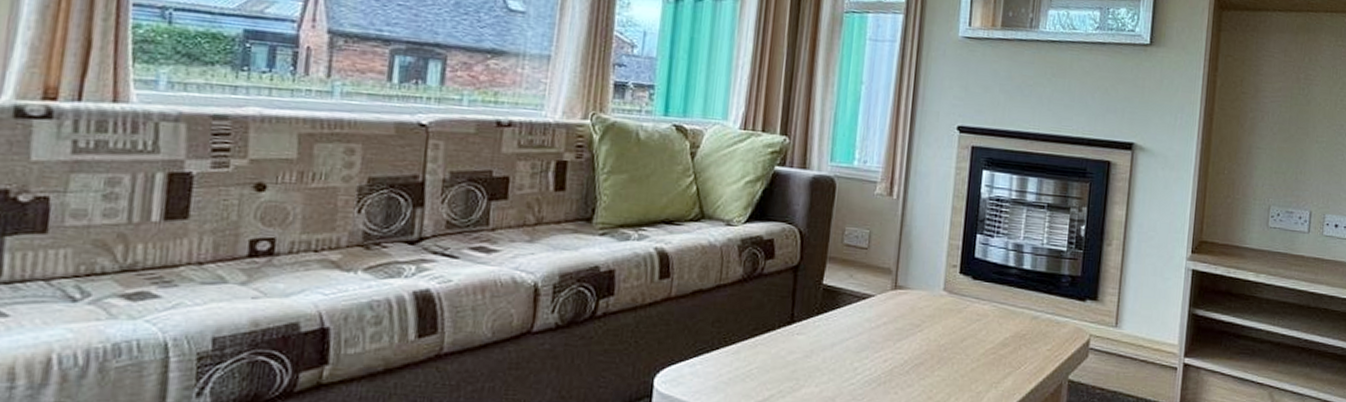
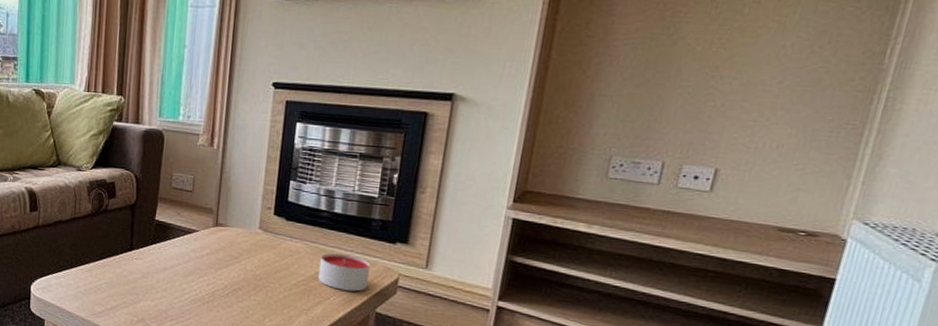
candle: none [1008,315,1061,358] -> present [318,253,370,292]

